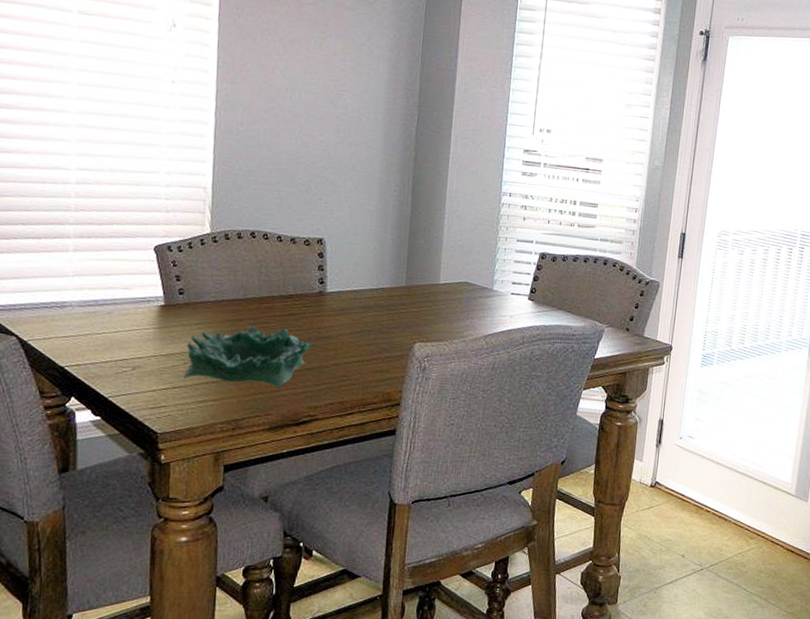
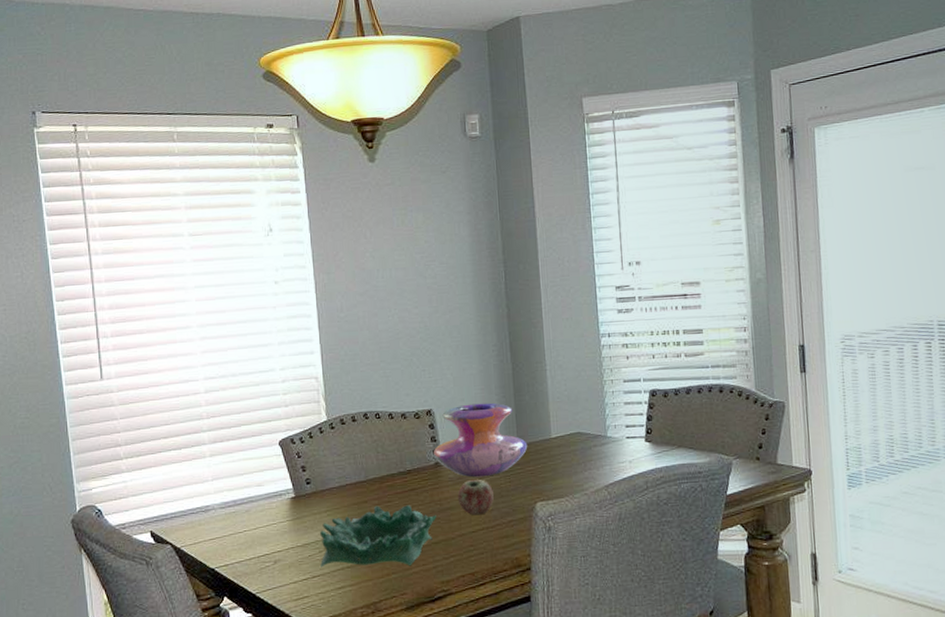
decorative vase: none [318,239,415,312] -> present [433,402,528,478]
apple: none [337,313,375,348] -> present [457,480,495,515]

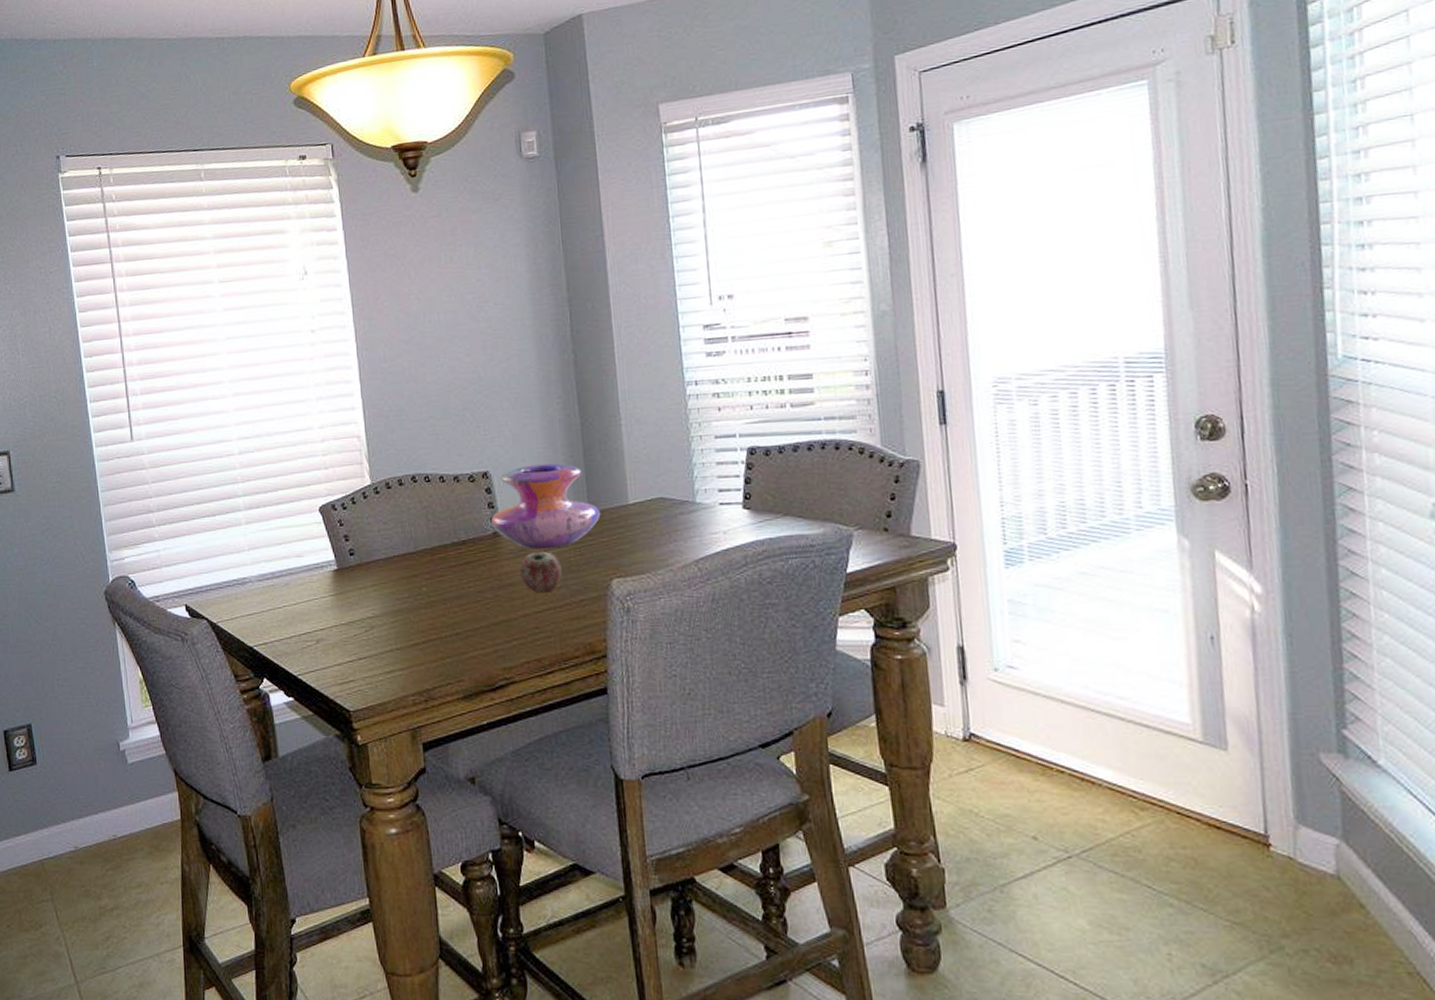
decorative bowl: present [320,505,437,568] -> none [366,580,496,650]

